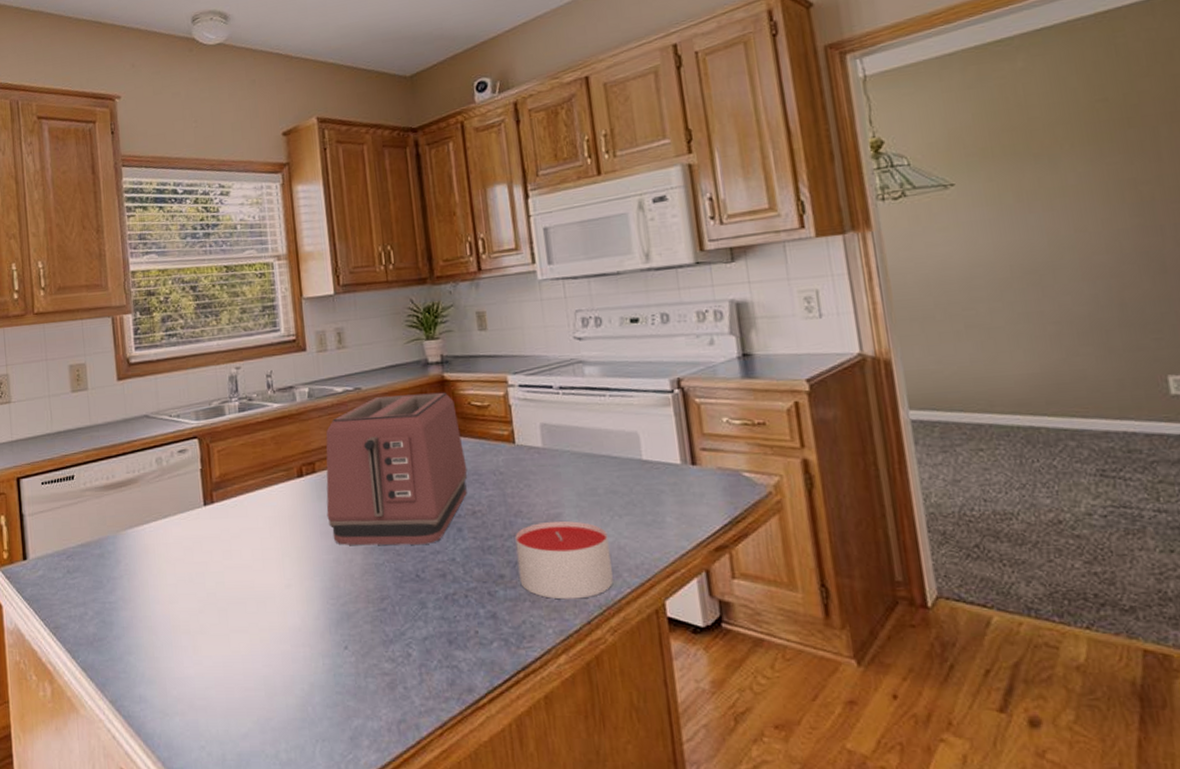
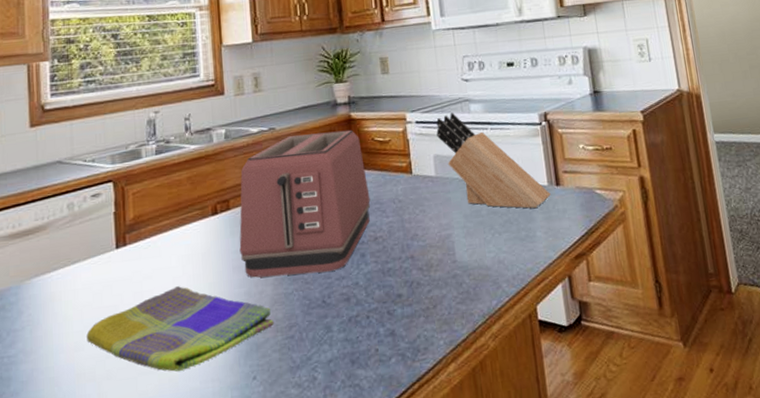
dish towel: none [180,548,365,633] -> present [86,286,274,372]
candle: present [515,520,613,600] -> none [411,240,494,313]
knife block: none [543,376,685,490] -> present [436,113,551,209]

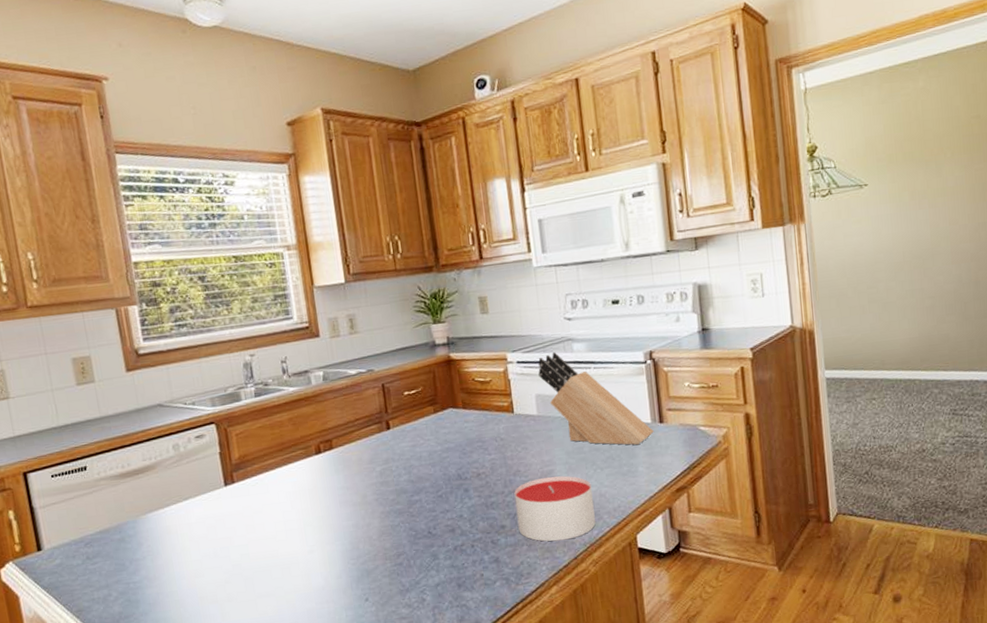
dish towel: present [86,286,274,372] -> none [205,519,382,595]
toaster: present [239,129,371,278] -> none [341,370,473,512]
candle: none [411,240,494,313] -> present [514,476,596,542]

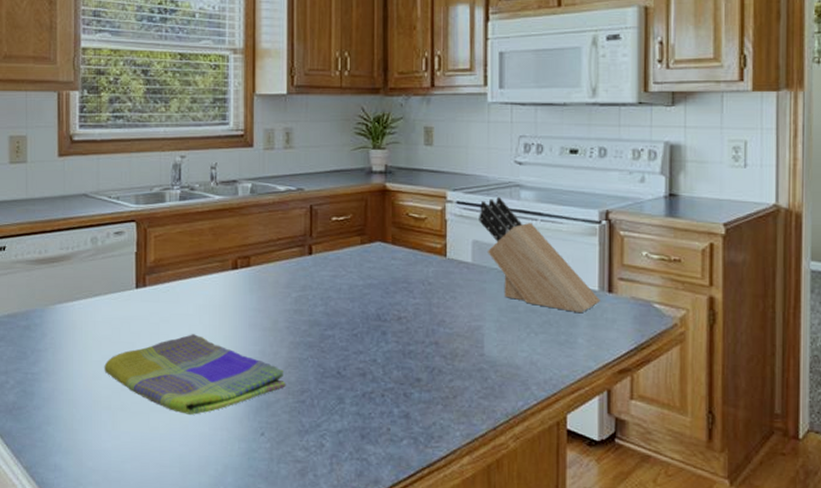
dish towel: none [205,519,382,595] -> present [104,334,286,415]
candle: present [514,476,596,542] -> none [435,332,522,407]

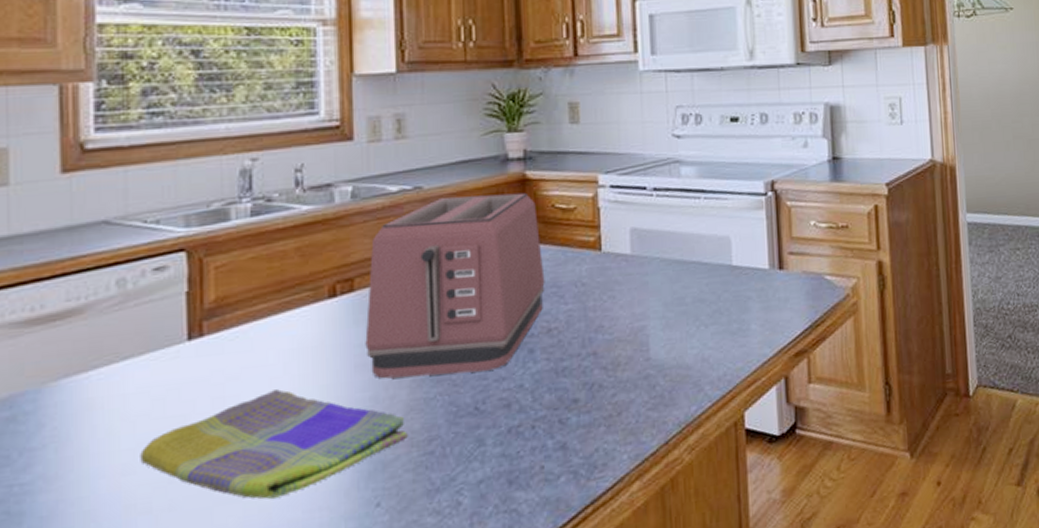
toaster: none [257,200,398,344] -> present [365,192,545,379]
knife block: present [479,197,600,314] -> none [636,176,772,297]

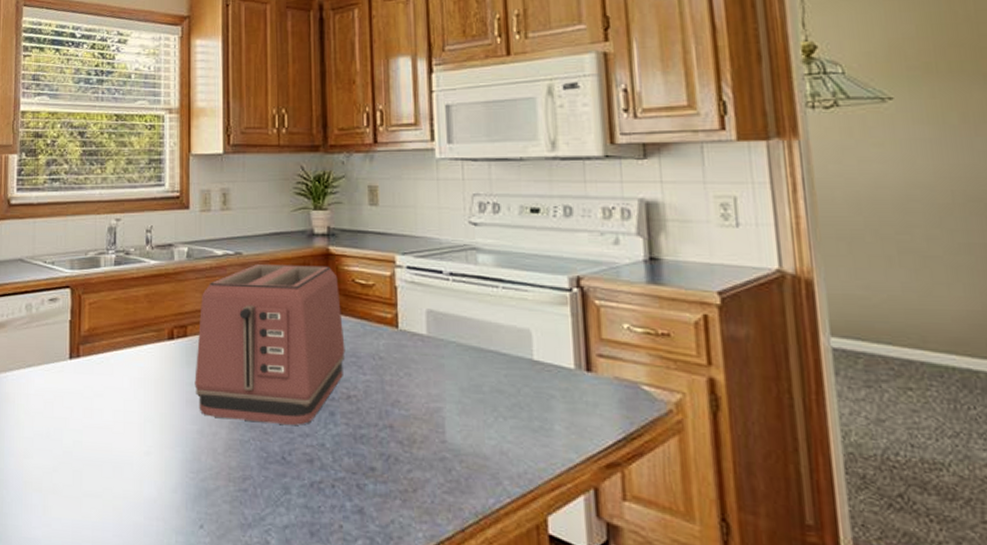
dish towel: present [140,389,408,499] -> none [36,410,226,501]

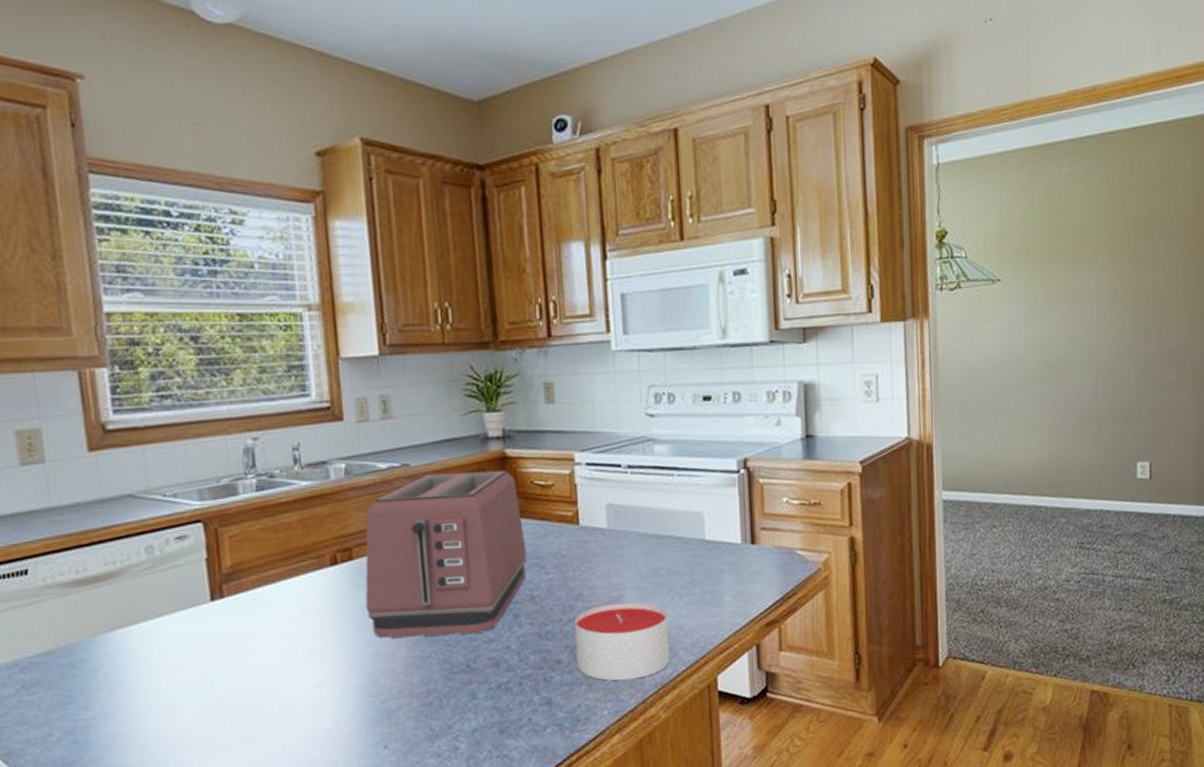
candle: none [390,415,492,504] -> present [574,602,670,681]

